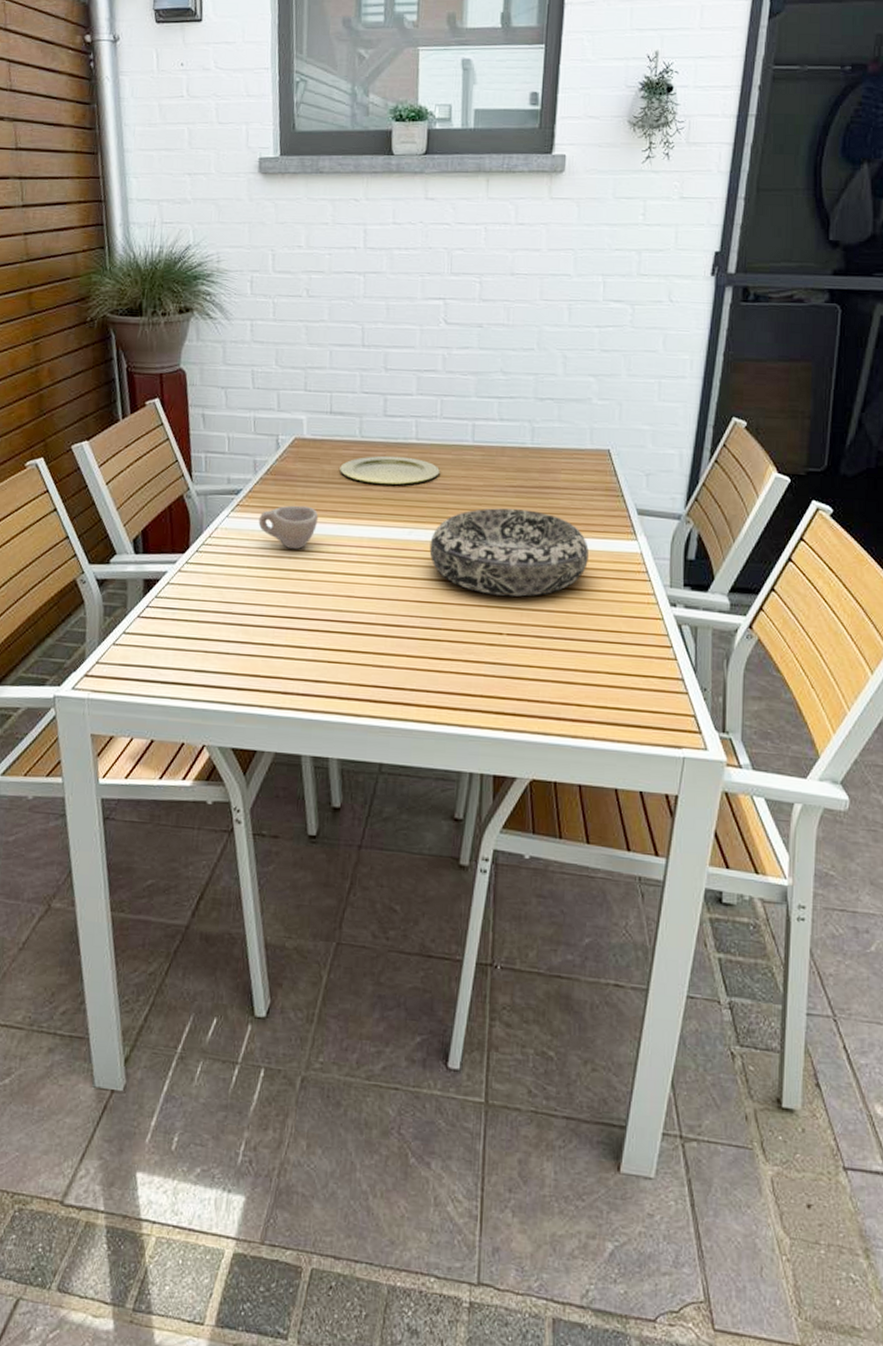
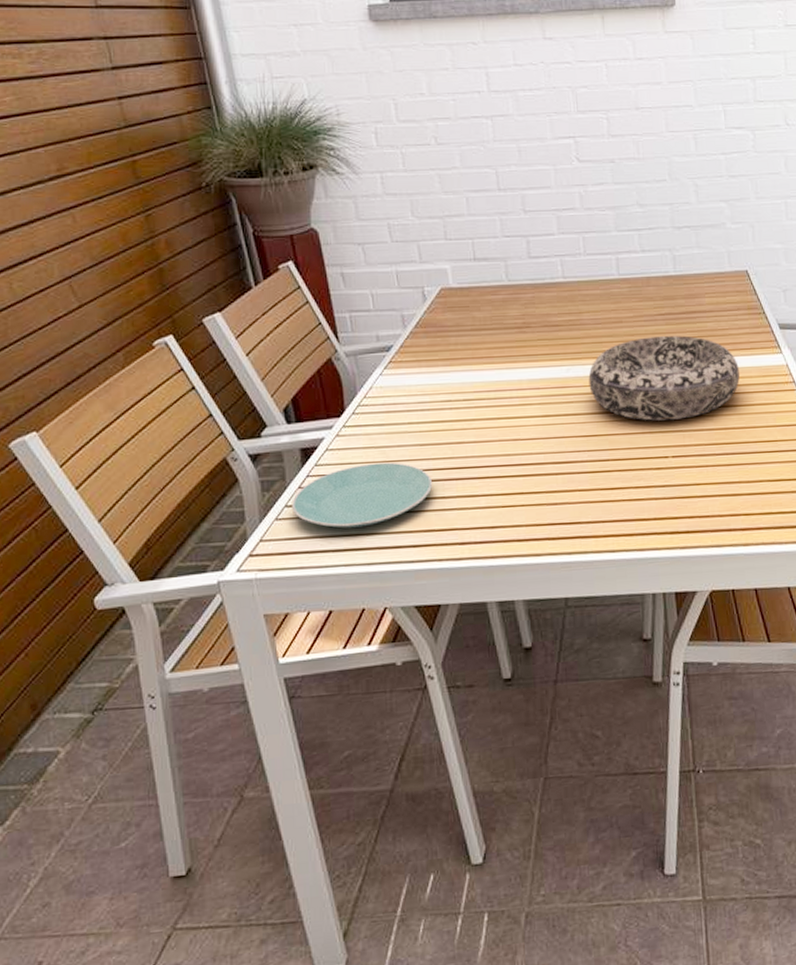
plate: none [129,601,264,663] -> present [292,462,433,528]
cup: present [258,505,319,549] -> none [414,355,475,399]
plate: present [340,455,440,485] -> none [490,296,590,326]

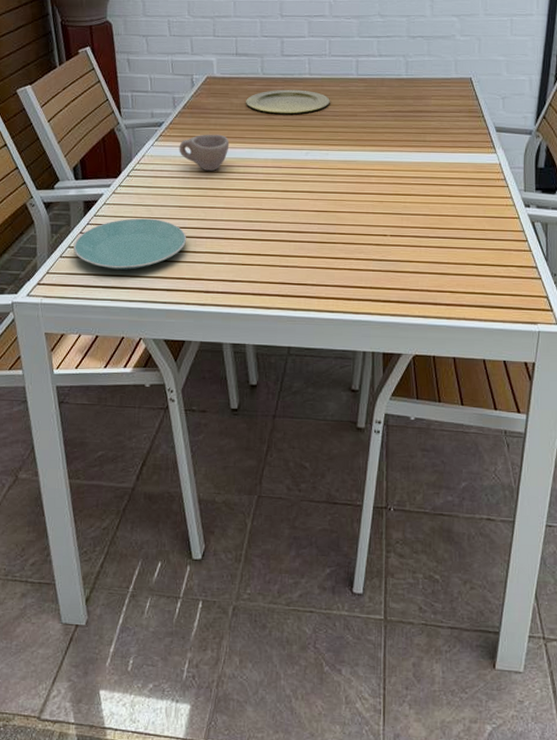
cup: none [414,355,475,399] -> present [179,134,230,171]
plate: none [490,296,590,326] -> present [246,89,330,114]
decorative bowl: present [588,335,741,421] -> none [323,130,457,204]

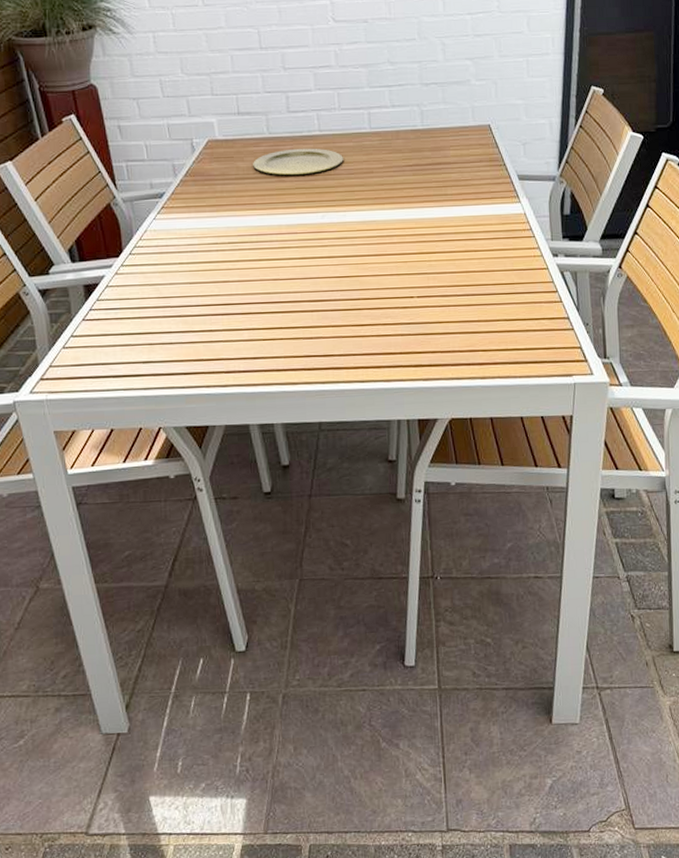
plate: present [73,218,187,270] -> none [77,298,201,357]
cup: present [179,134,230,171] -> none [184,202,239,242]

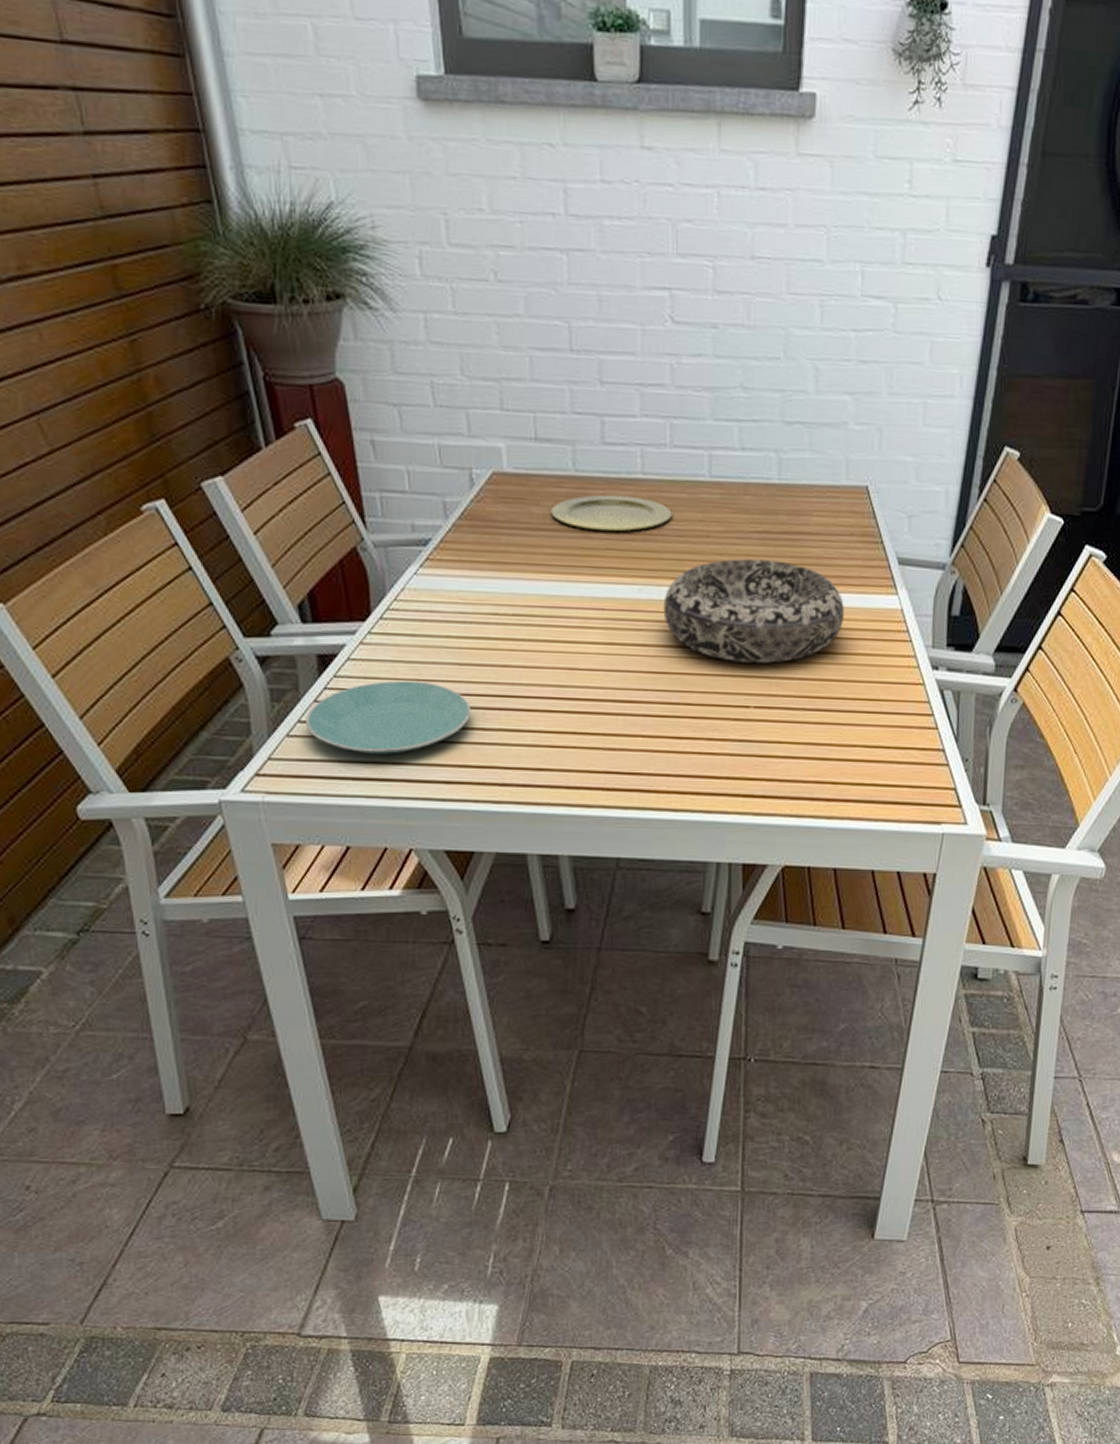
plate: none [77,298,201,357] -> present [306,680,472,755]
decorative bowl: none [341,185,481,264] -> present [663,558,845,663]

